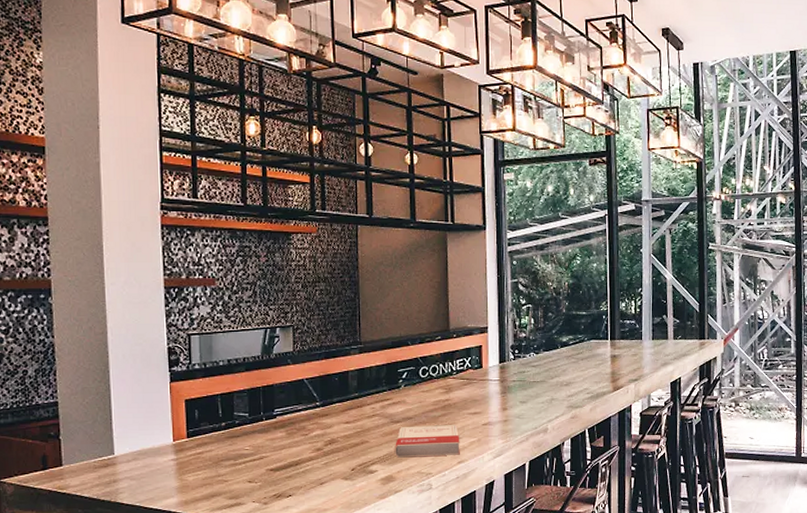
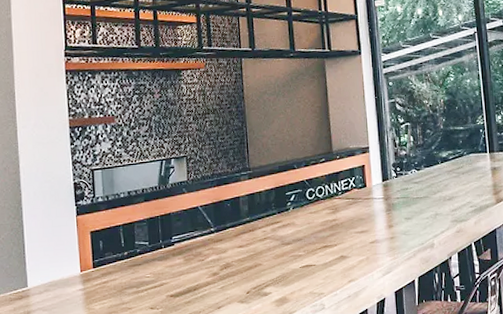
book: present [394,425,460,458] -> none [286,244,350,279]

